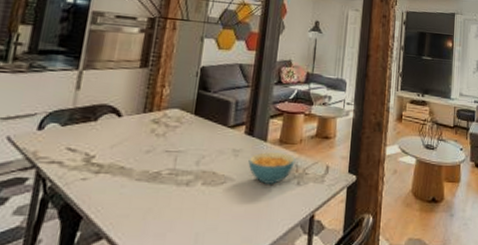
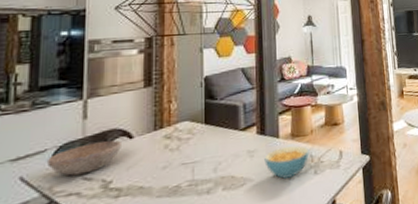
bowl: none [35,115,110,144] -> present [47,140,121,176]

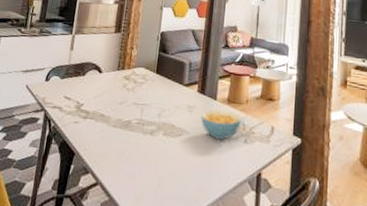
bowl: present [47,140,121,176] -> none [44,70,93,94]

